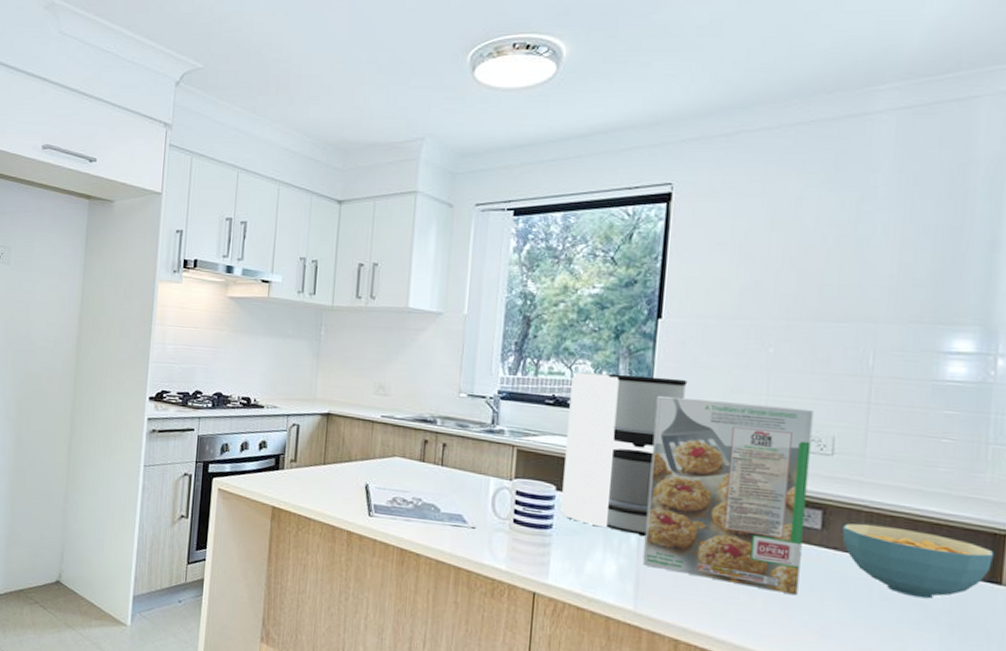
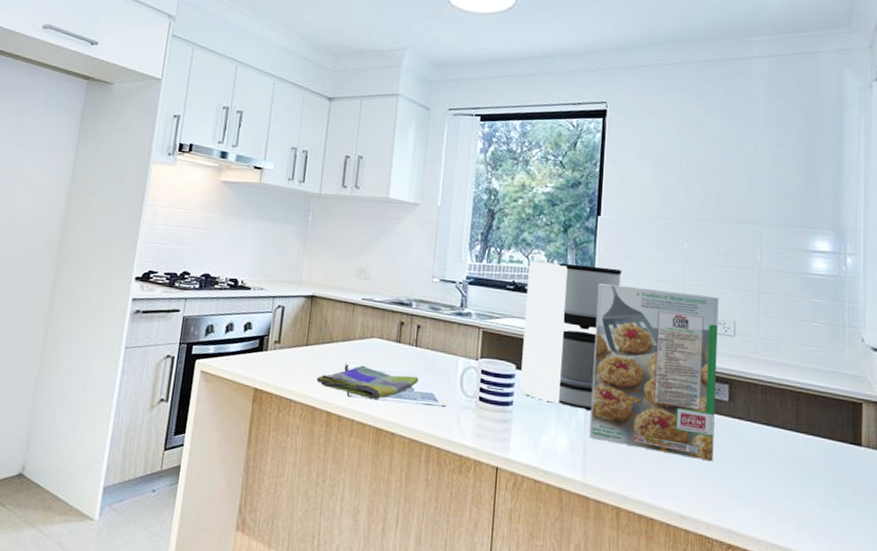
dish towel: none [335,484,446,521] -> present [316,365,419,401]
cereal bowl: present [842,523,995,599] -> none [745,395,855,461]

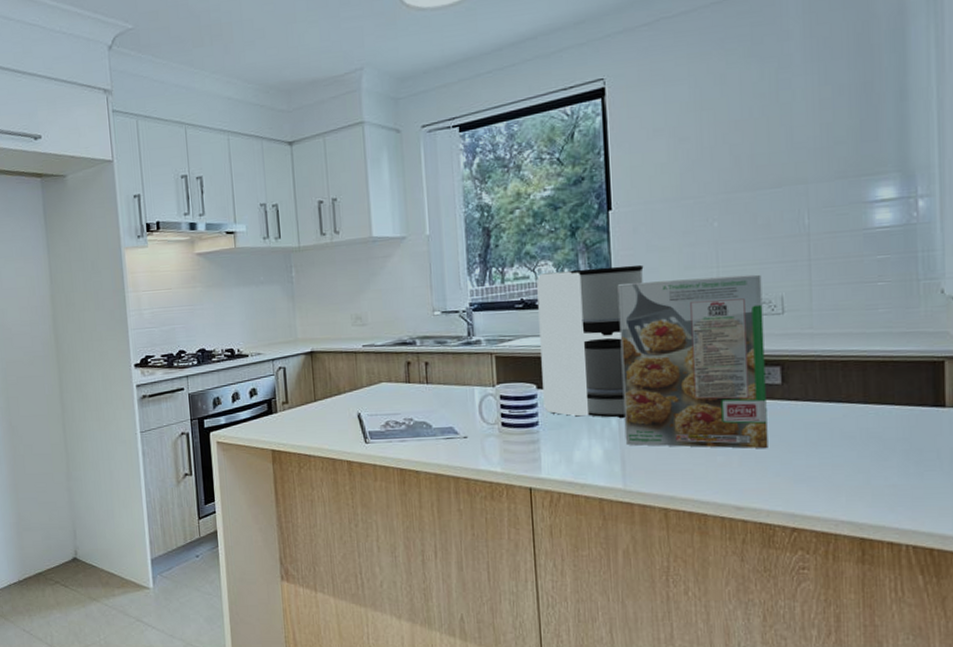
dish towel: present [316,365,419,401] -> none [331,411,436,443]

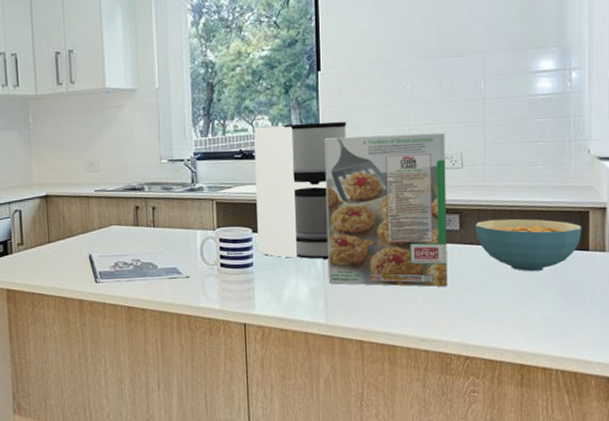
cereal bowl: none [801,370,936,432] -> present [475,218,582,272]

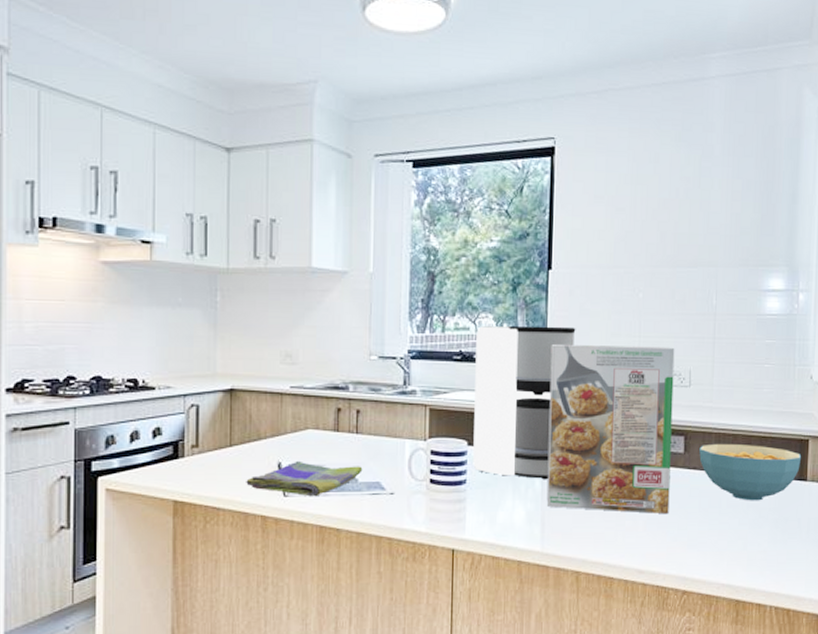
dish towel: none [64,252,161,282] -> present [246,460,363,497]

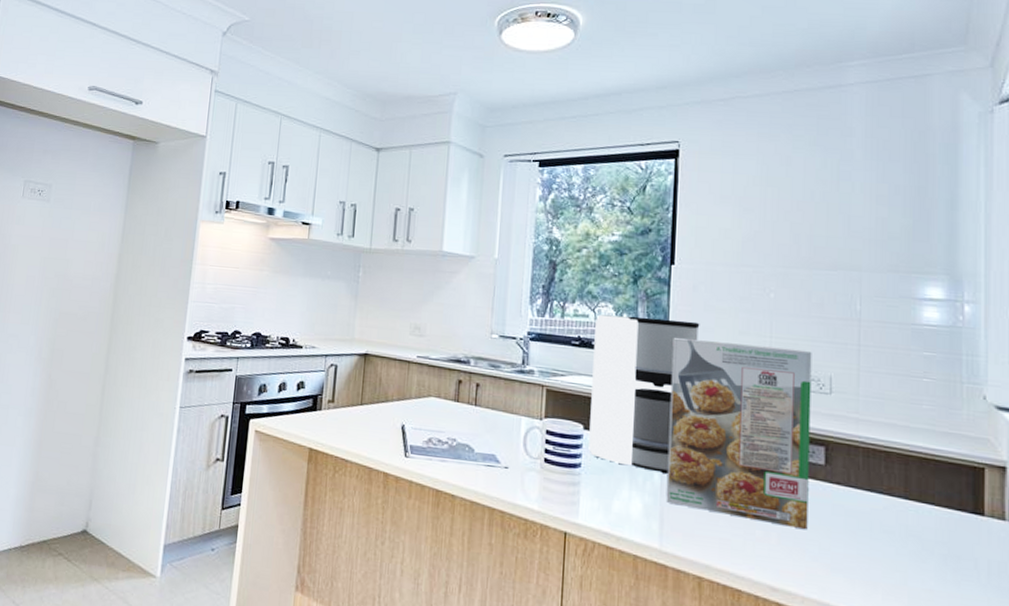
dish towel: present [246,460,363,497] -> none [372,425,479,462]
cereal bowl: present [699,443,802,501] -> none [844,459,976,531]

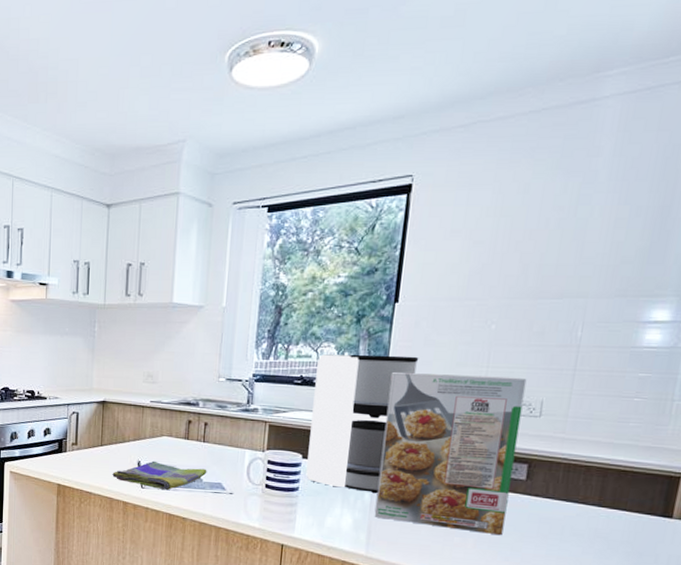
dish towel: none [372,425,479,462] -> present [112,460,207,491]

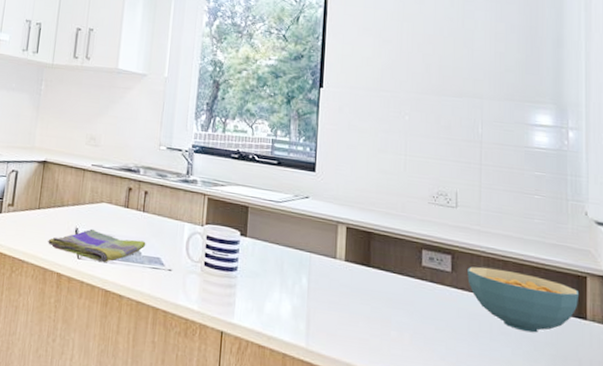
coffee maker: present [306,354,419,494] -> none [244,130,344,279]
cereal box: present [374,372,527,536] -> none [312,154,441,332]
cereal bowl: none [543,473,669,533] -> present [467,266,580,333]

